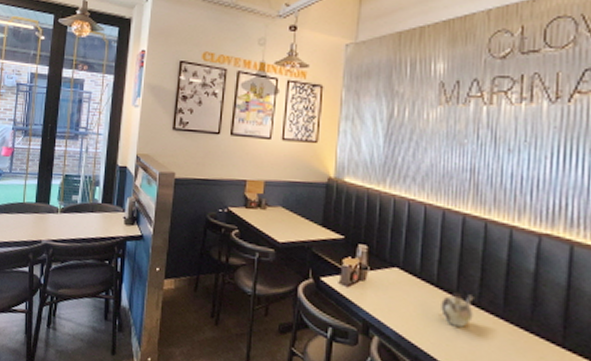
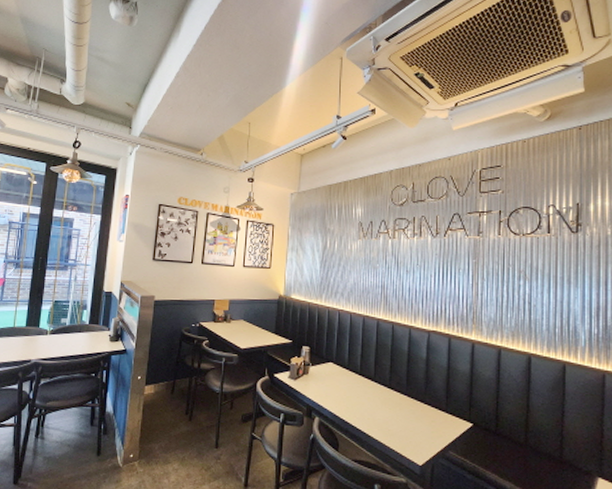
teapot: present [441,293,474,328] -> none [363,379,386,404]

